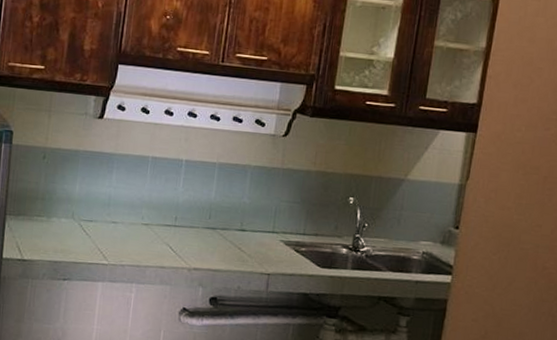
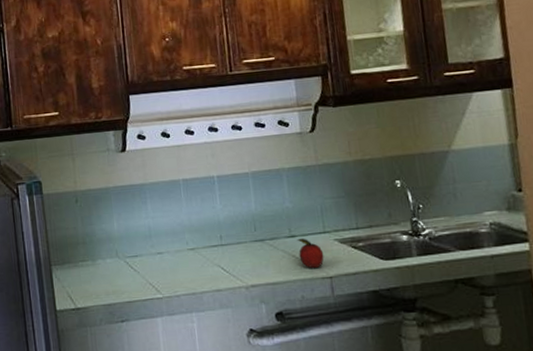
fruit: none [244,233,268,264] -> present [297,238,324,269]

